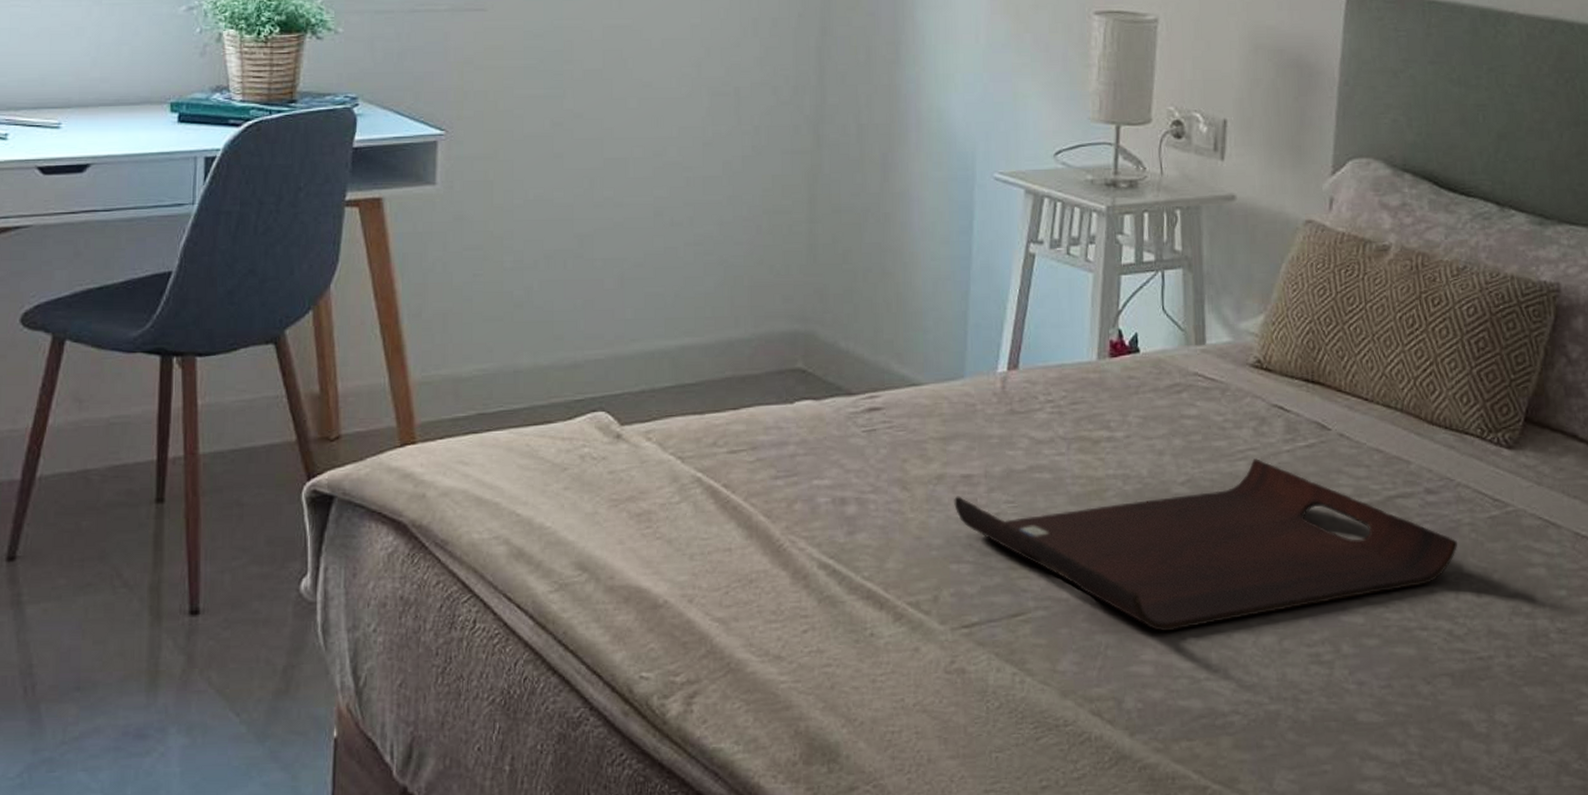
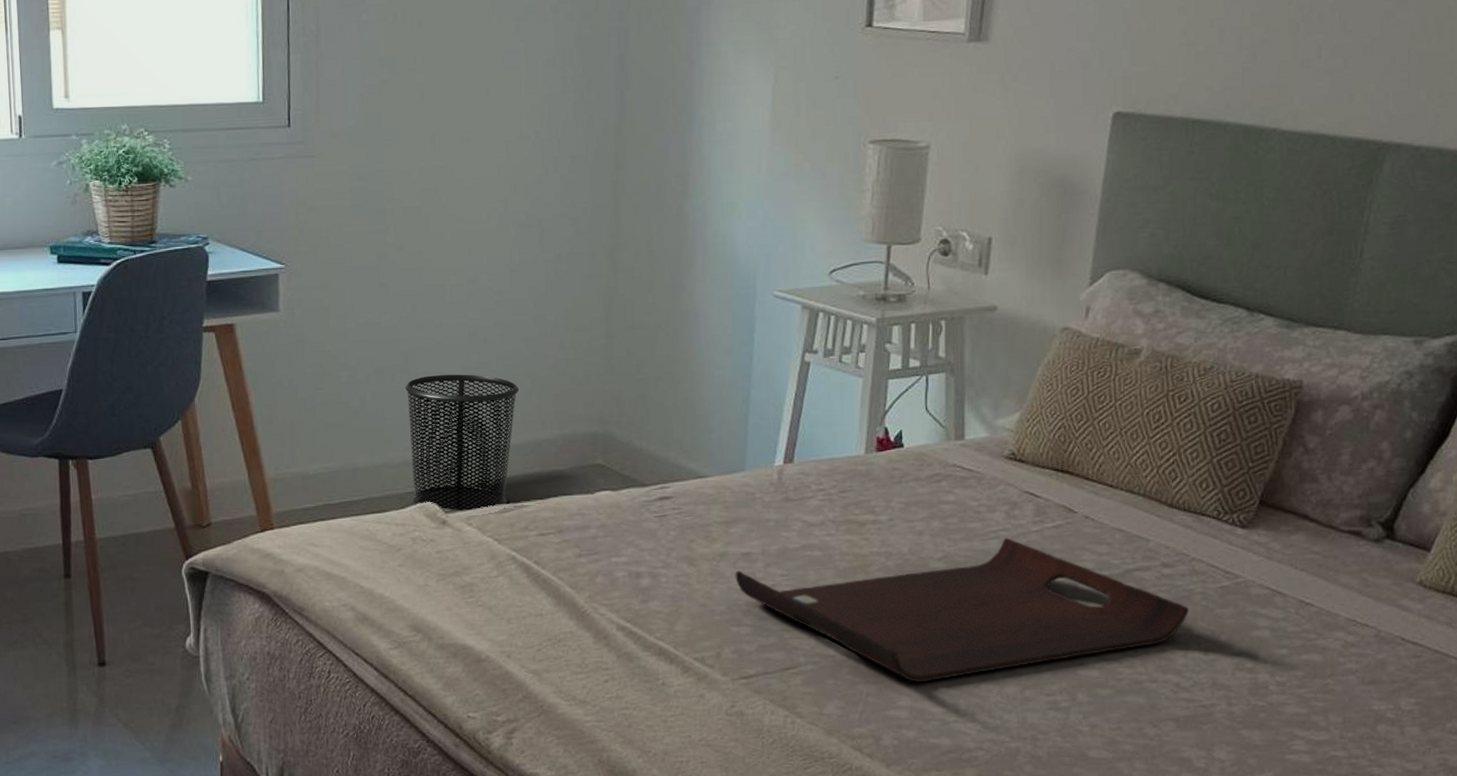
waste bin: none [578,261,710,423] -> present [404,374,520,511]

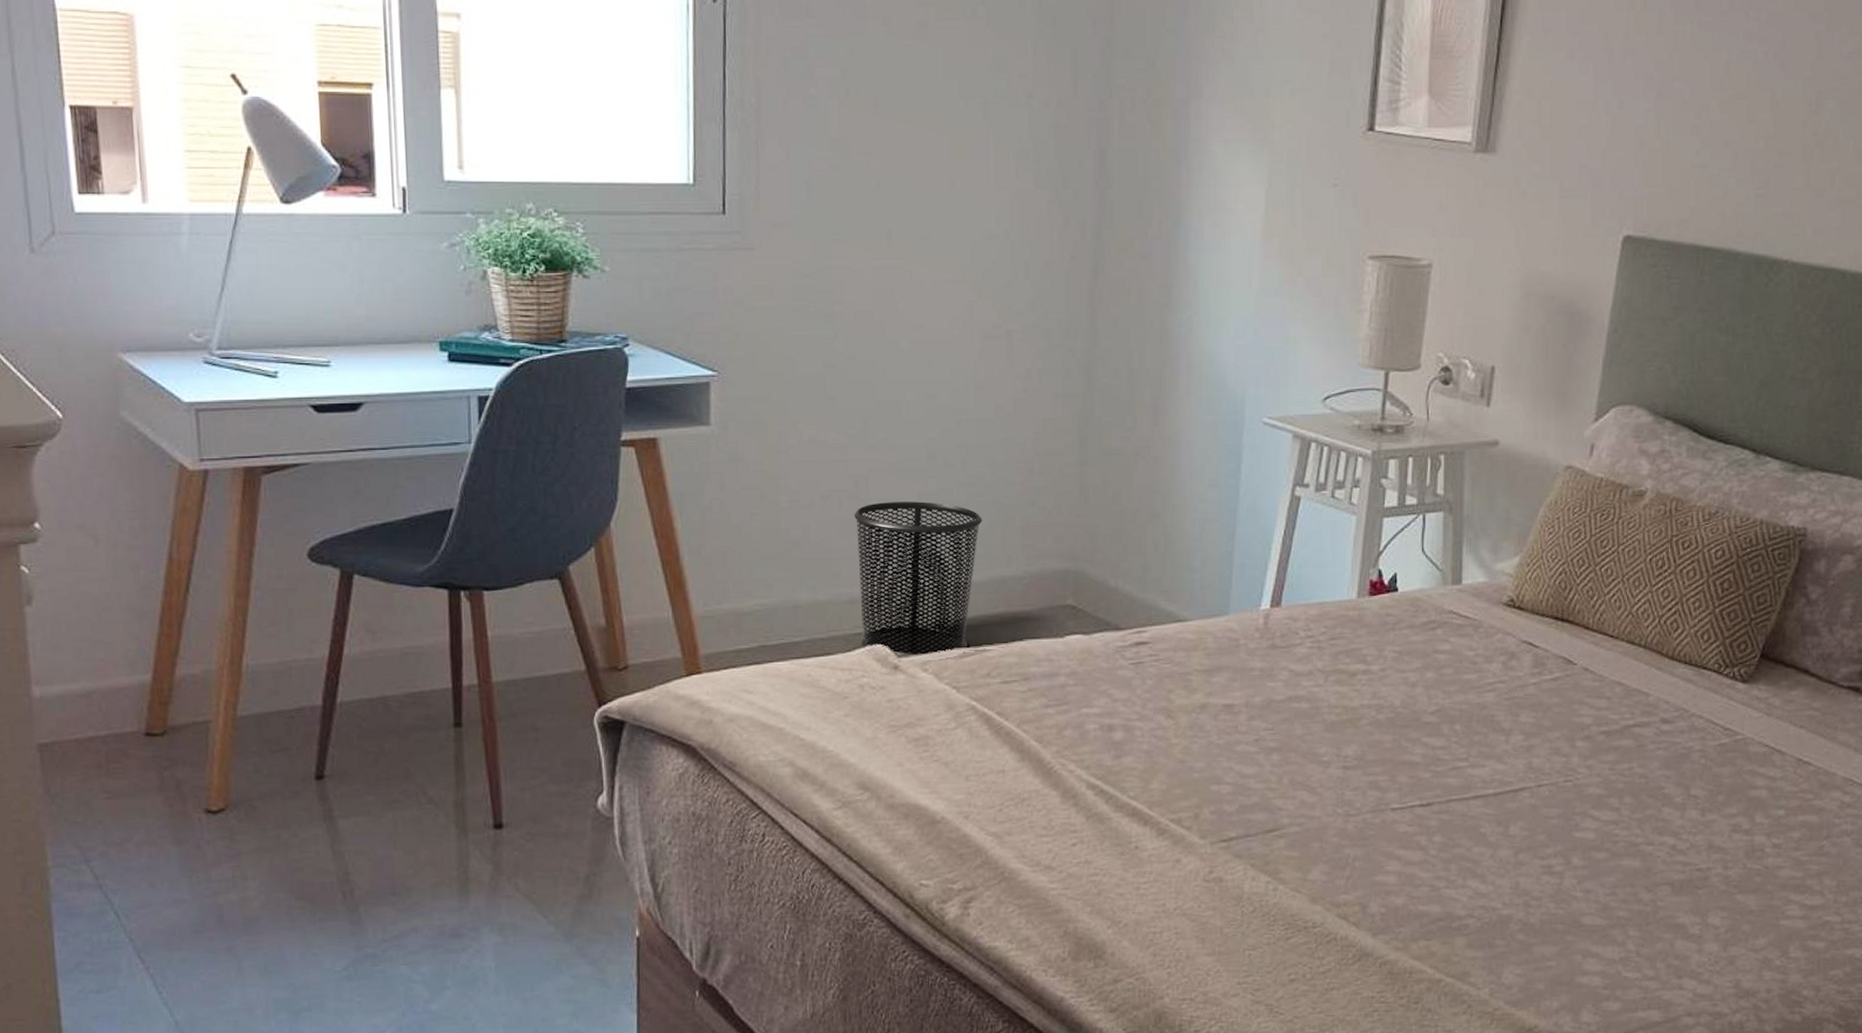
serving tray: present [735,538,1189,683] -> none [1216,690,1687,846]

